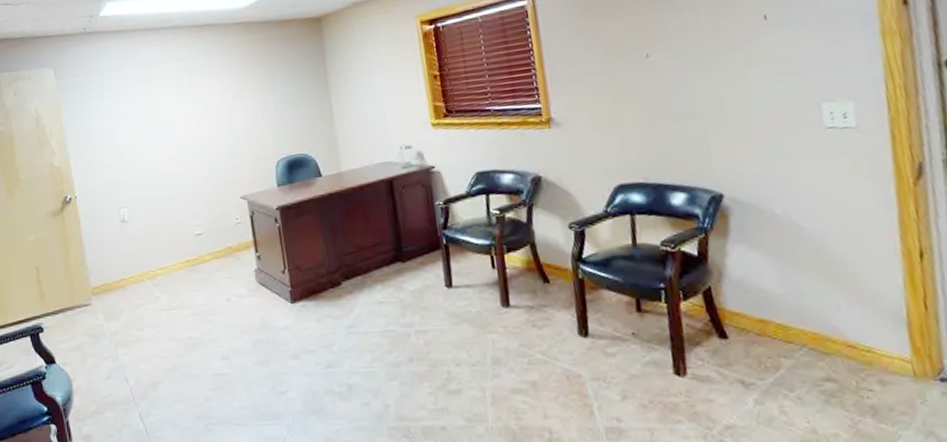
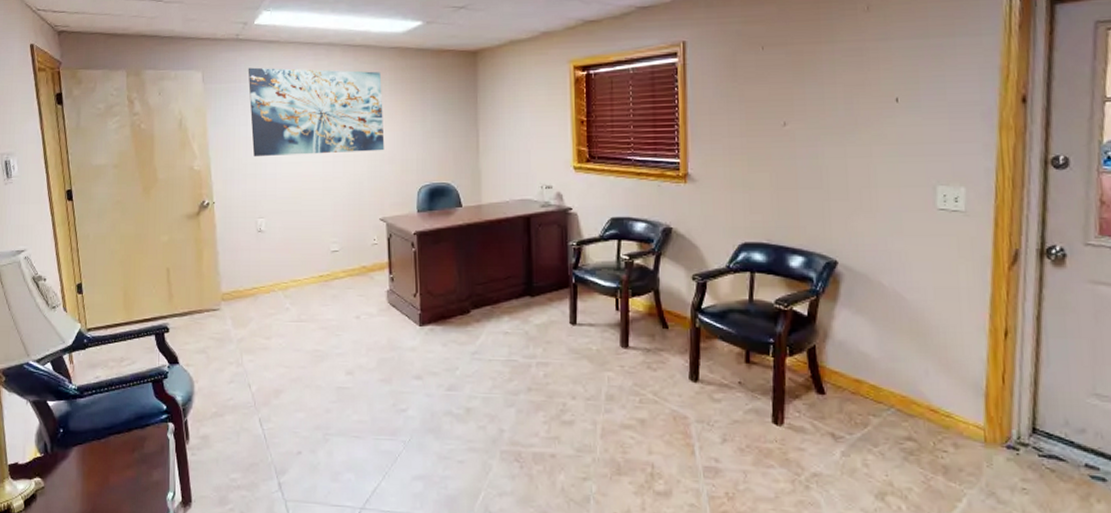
wall art: none [97,49,238,148] -> present [248,67,385,157]

